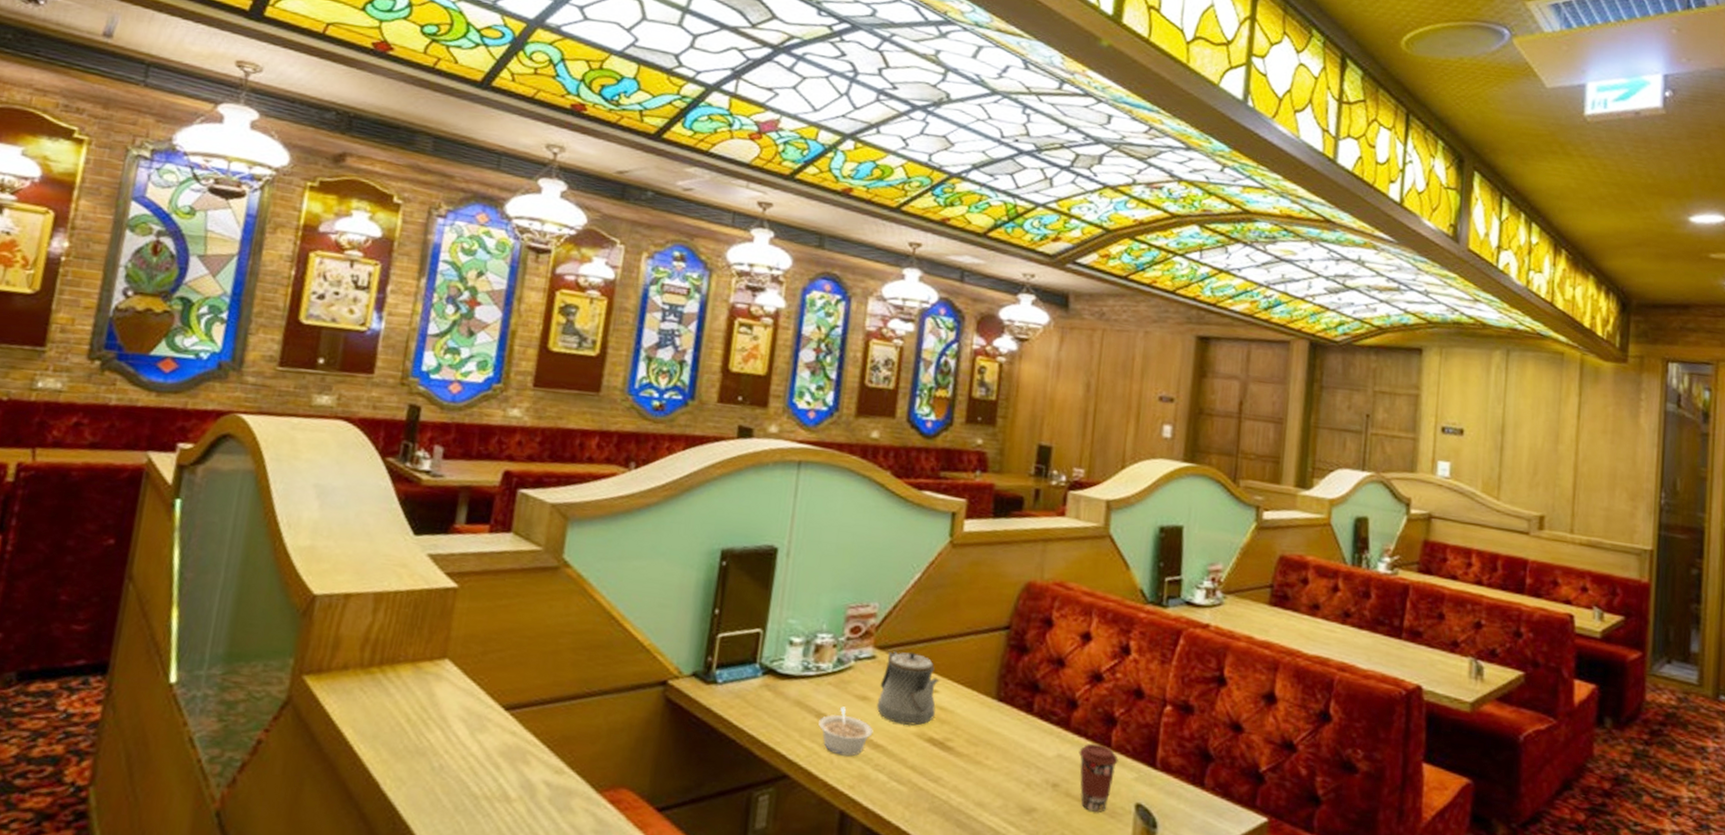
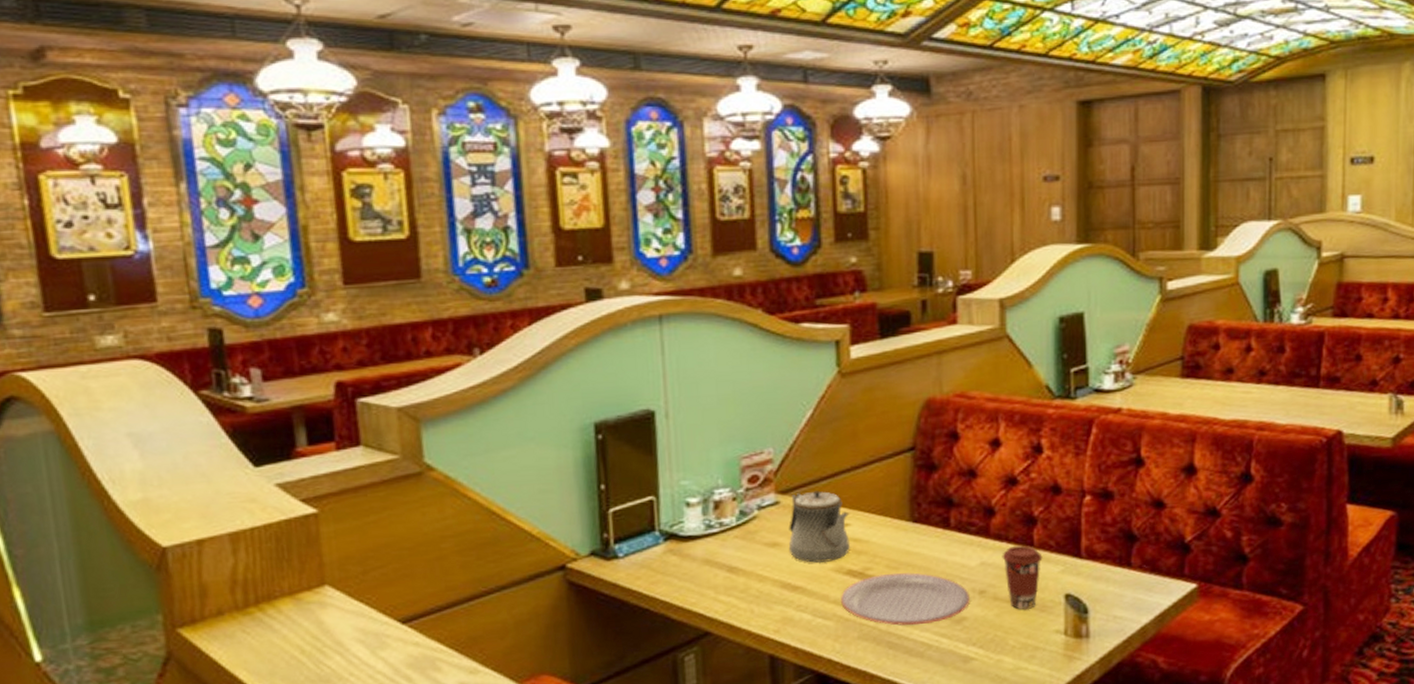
legume: present [818,706,873,756] -> none [732,556,790,604]
plate: none [917,747,1043,808] -> present [841,572,971,626]

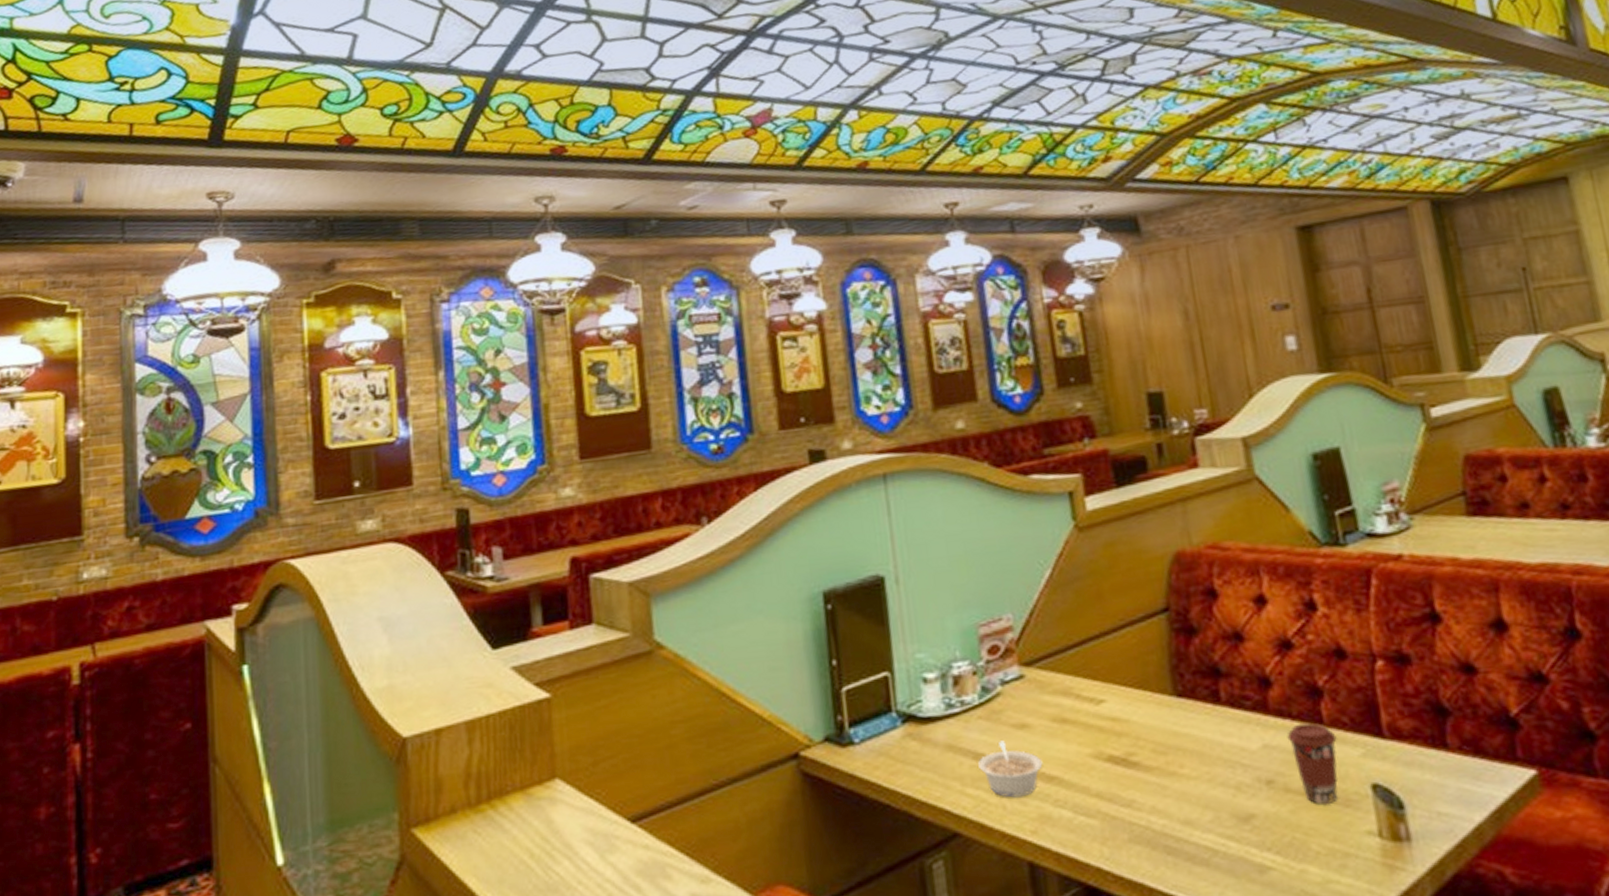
legume: none [732,556,790,604] -> present [978,740,1043,798]
teapot: present [788,490,850,564] -> none [1036,661,1108,748]
plate: present [841,572,971,626] -> none [1103,758,1257,825]

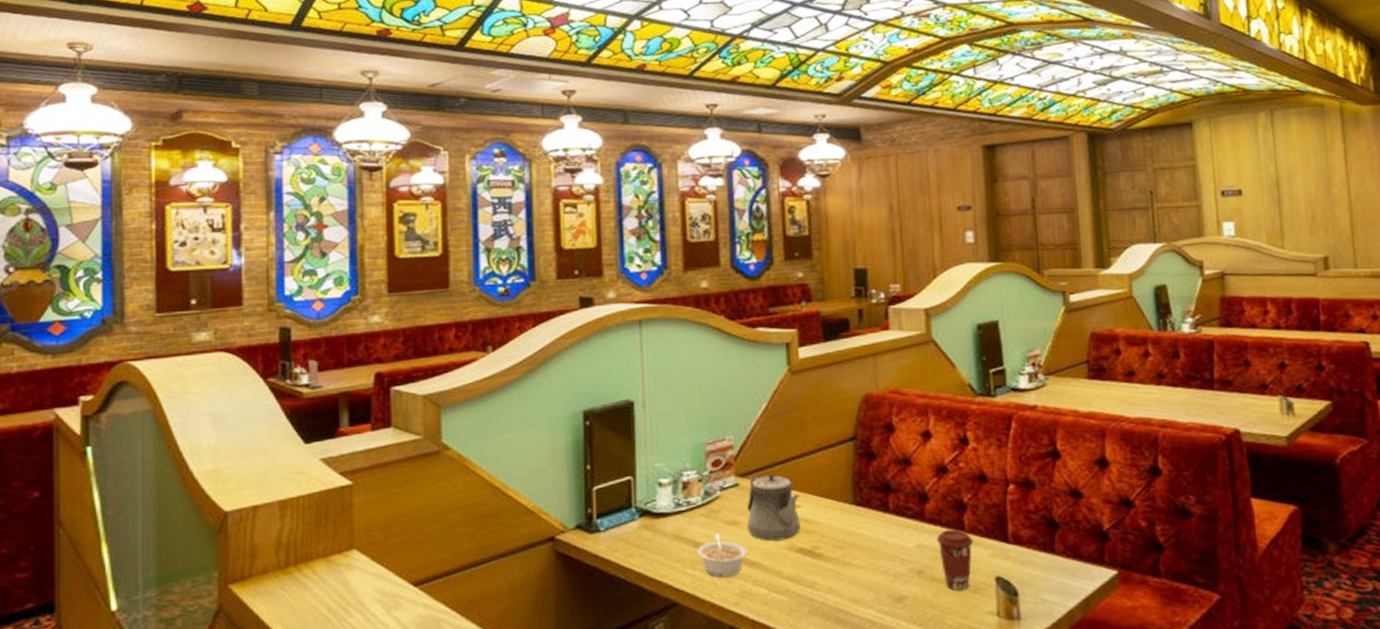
teapot: none [1036,661,1108,748] -> present [747,474,801,542]

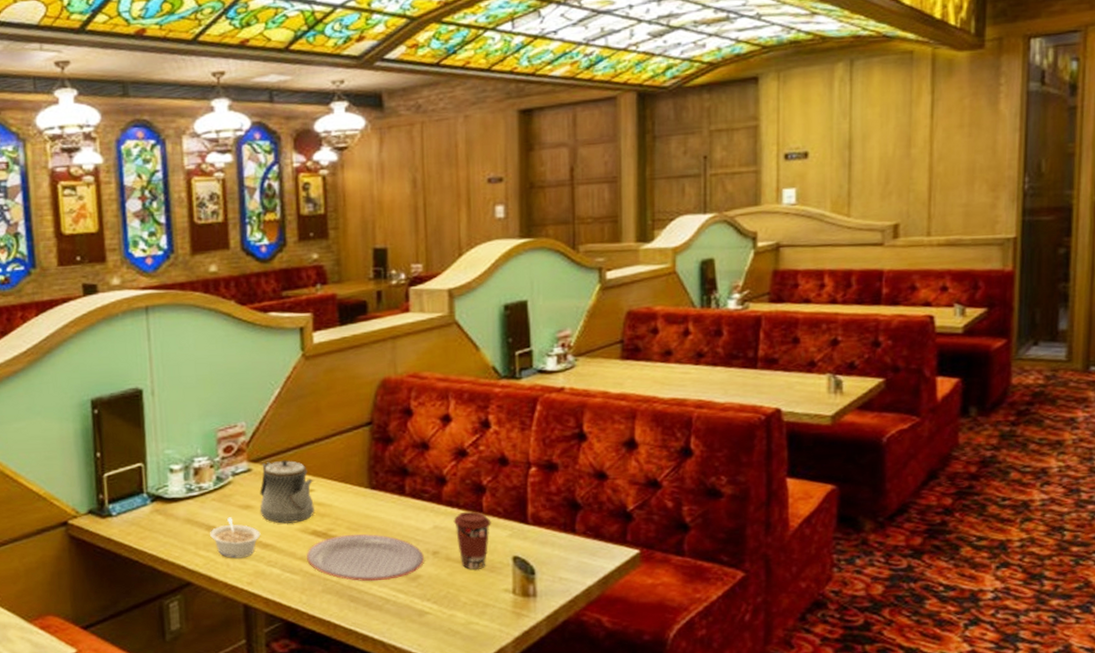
plate: none [793,552,910,603] -> present [307,534,425,582]

